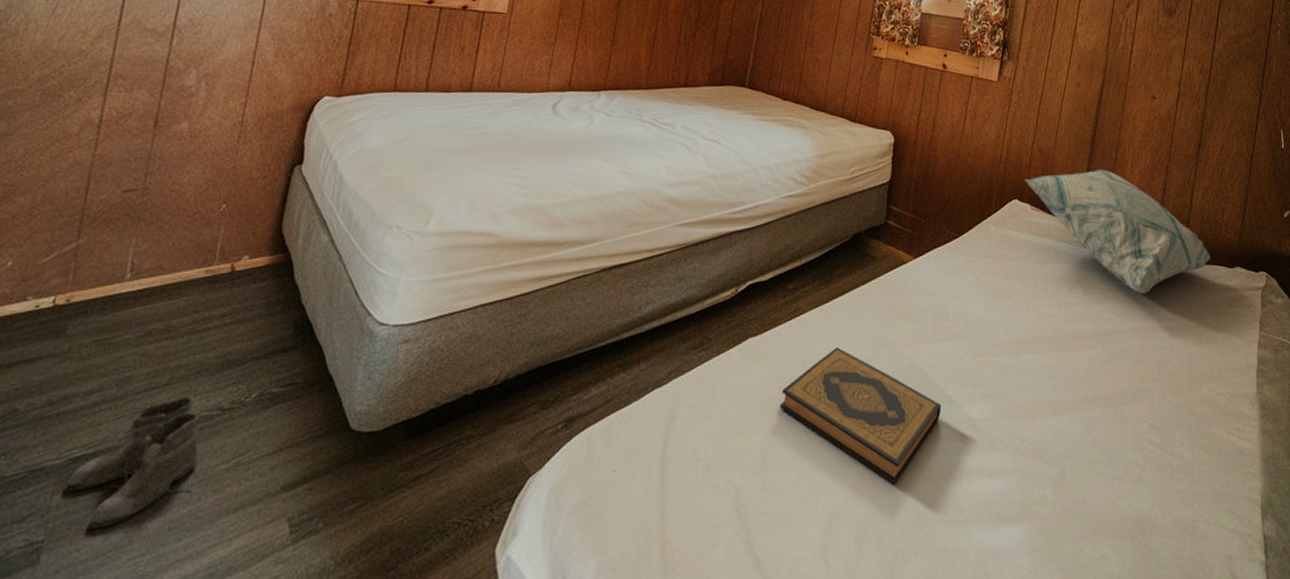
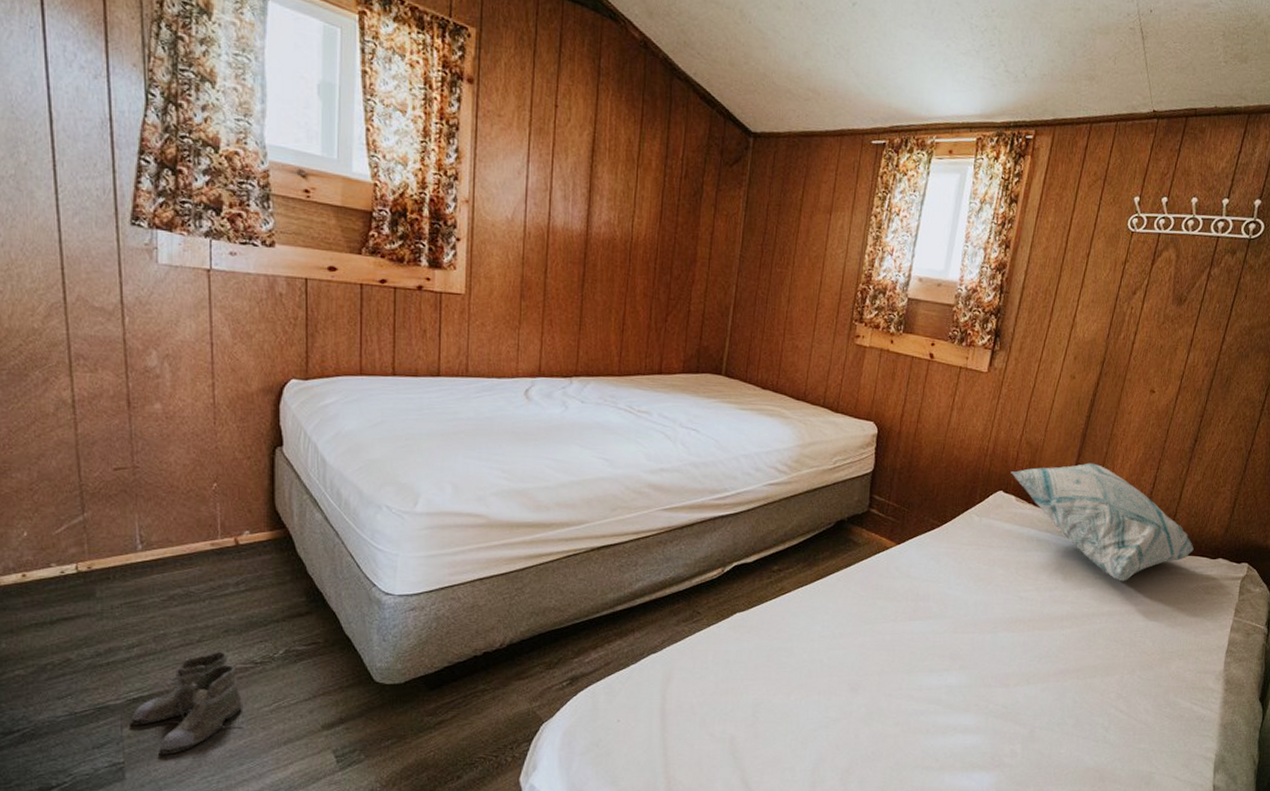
hardback book: present [779,346,942,484] -> none [767,622,921,737]

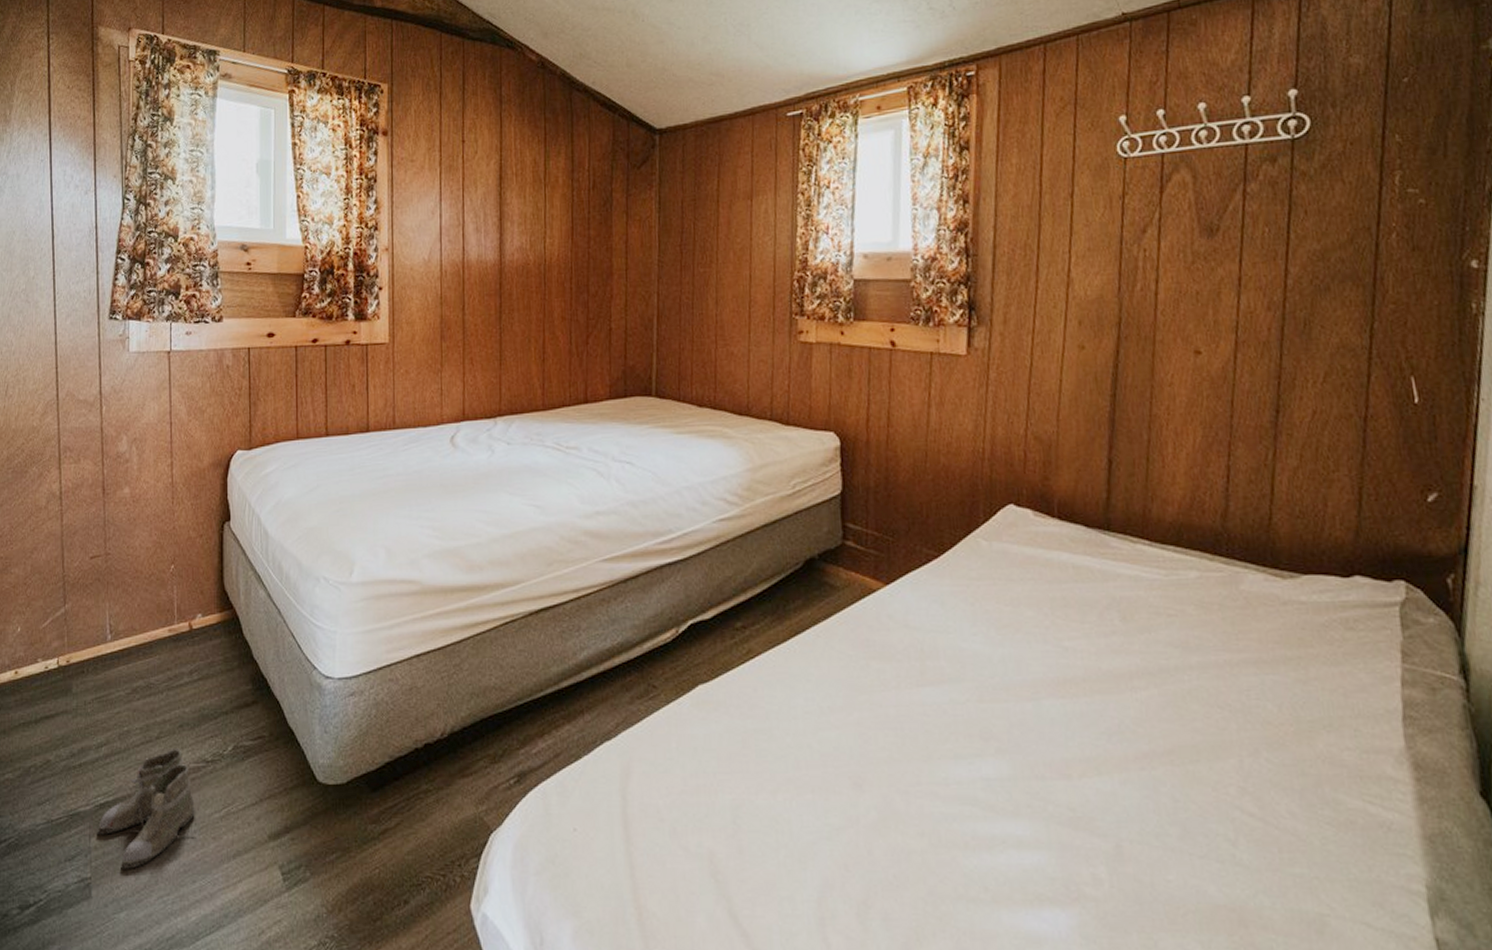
decorative pillow: present [1010,463,1194,581] -> none [1019,456,1311,618]

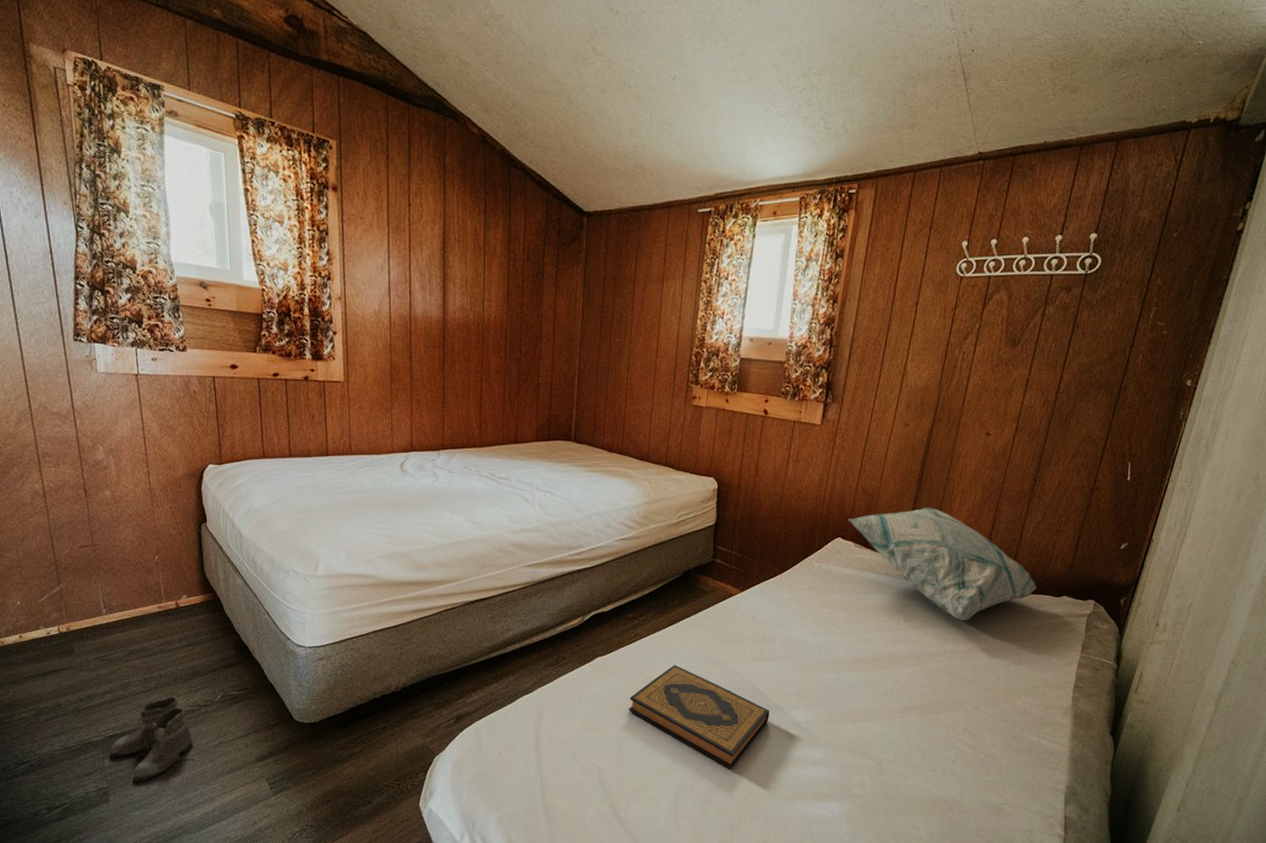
hardback book: none [744,693,944,853] -> present [628,664,770,769]
decorative pillow: none [1019,456,1311,618] -> present [848,507,1037,621]

